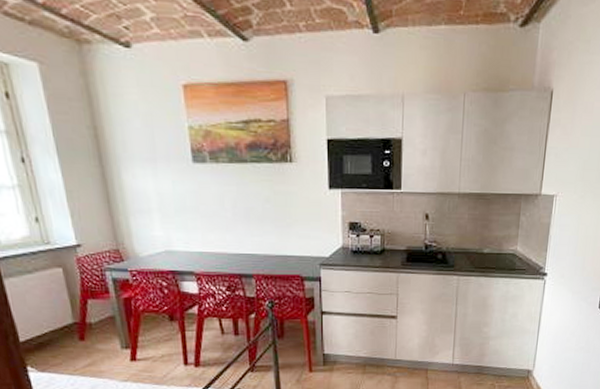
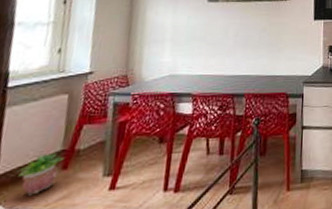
potted plant: none [37,324,79,361] -> present [17,152,65,196]

